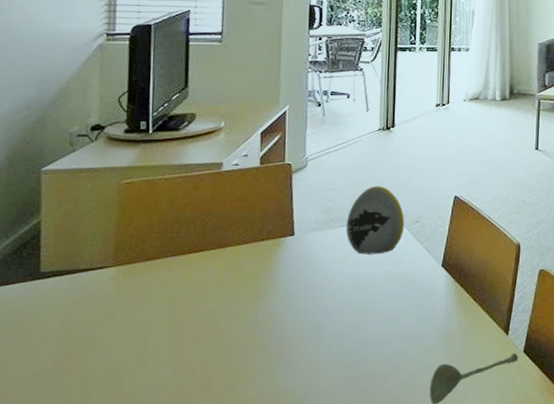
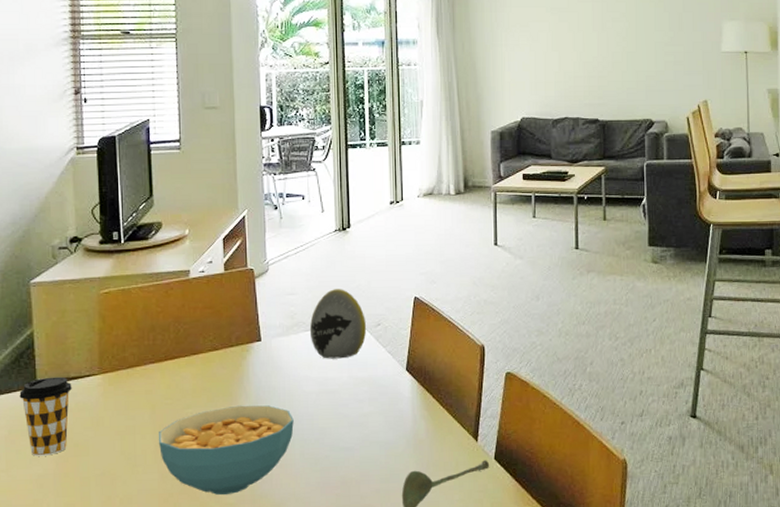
coffee cup: none [18,268,81,352] -> present [19,376,72,456]
cereal bowl: none [174,299,323,391] -> present [158,405,294,496]

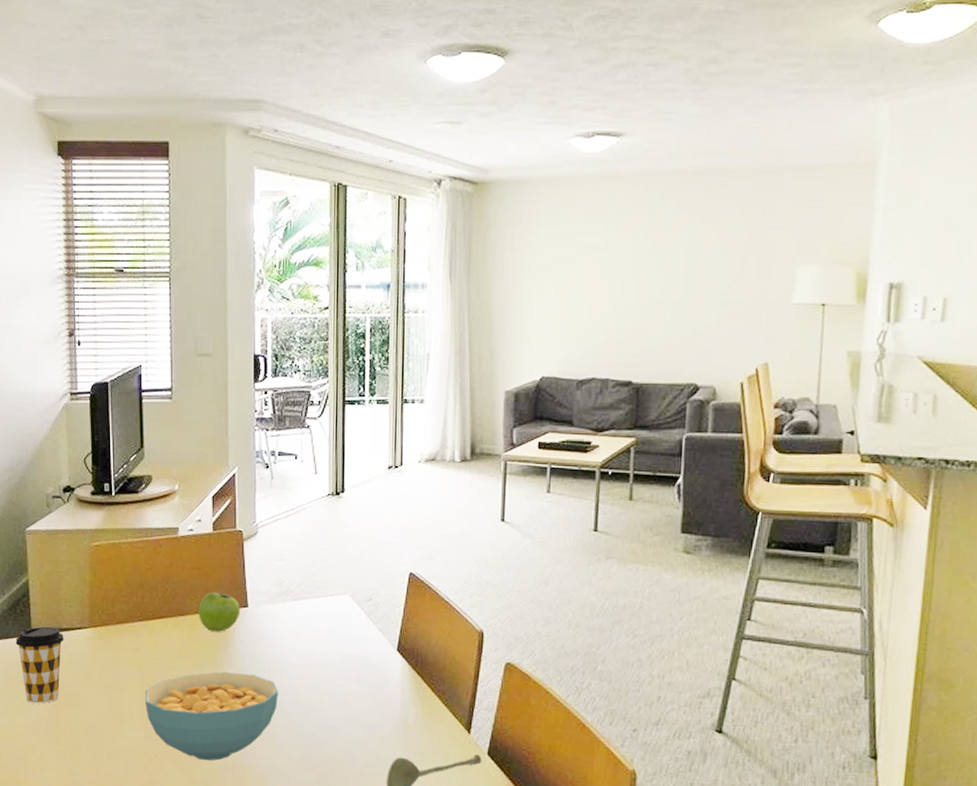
fruit: none [212,329,254,367] -> present [199,592,241,632]
decorative egg: present [309,289,367,359] -> none [297,558,357,633]

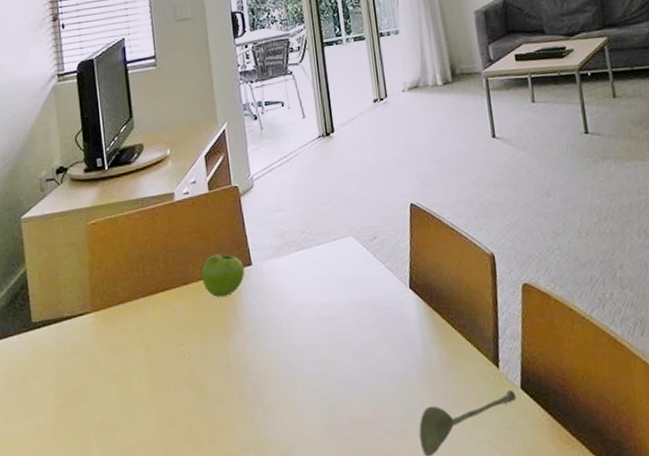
coffee cup: present [15,626,64,704] -> none [16,317,66,406]
cereal bowl: present [144,671,278,761] -> none [154,337,294,443]

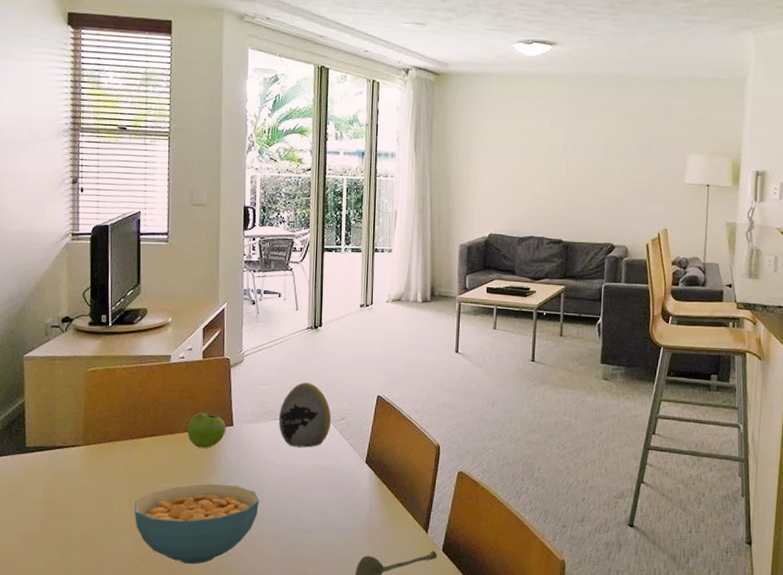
cereal bowl: none [154,337,294,443] -> present [134,483,259,565]
decorative egg: none [301,200,362,281] -> present [278,382,332,448]

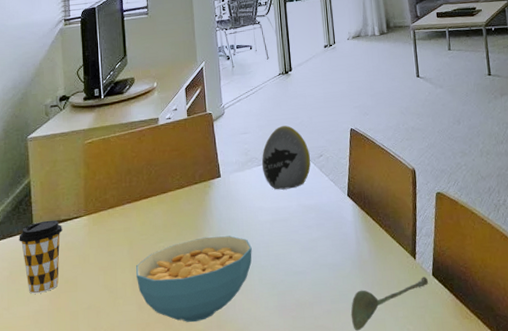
coffee cup: none [9,444,58,516] -> present [19,220,62,294]
fruit: present [187,412,226,448] -> none [179,168,215,203]

